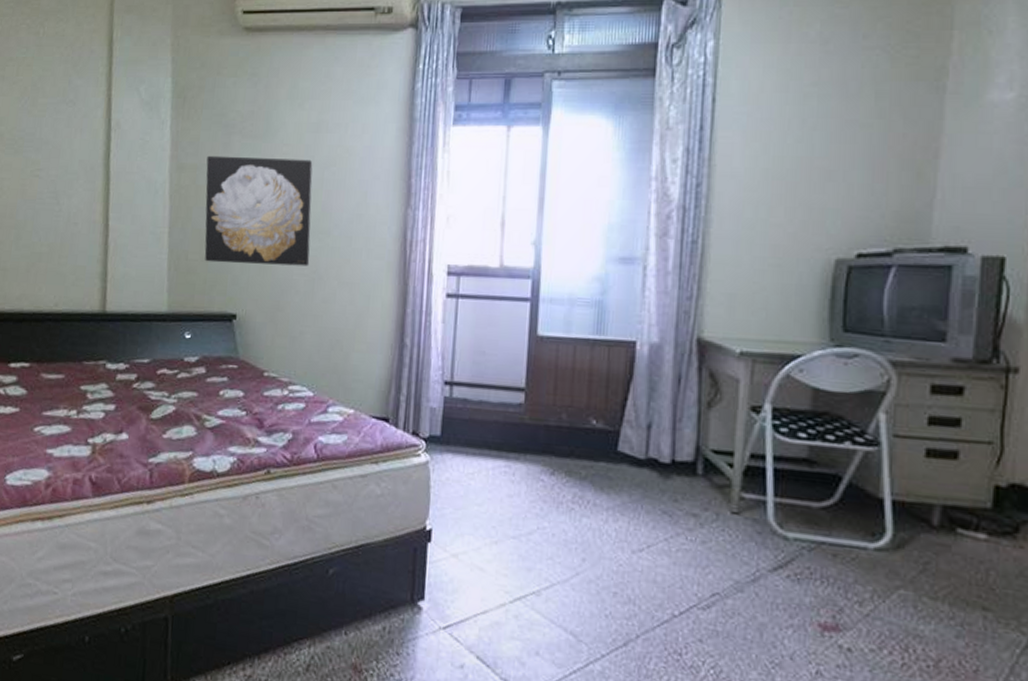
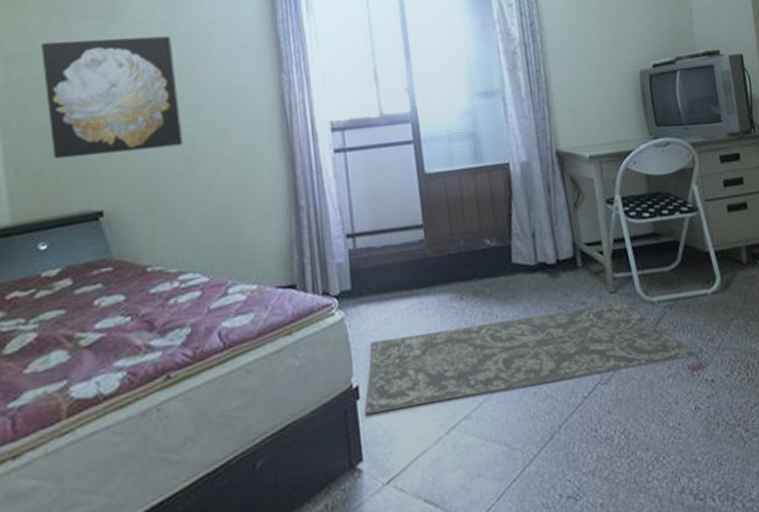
rug: none [433,491,835,616] -> present [364,302,698,416]

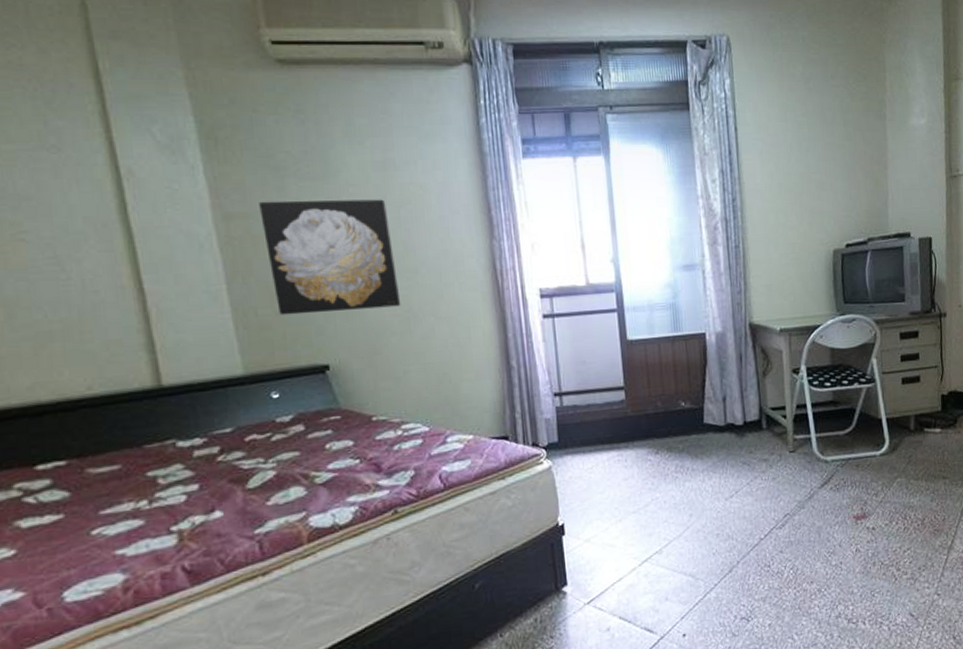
rug: present [364,302,698,416] -> none [569,460,863,549]

